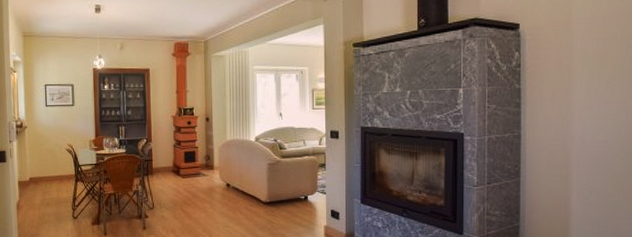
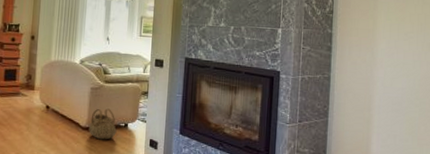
basket: none [270,183,297,213] -> present [89,108,117,140]

